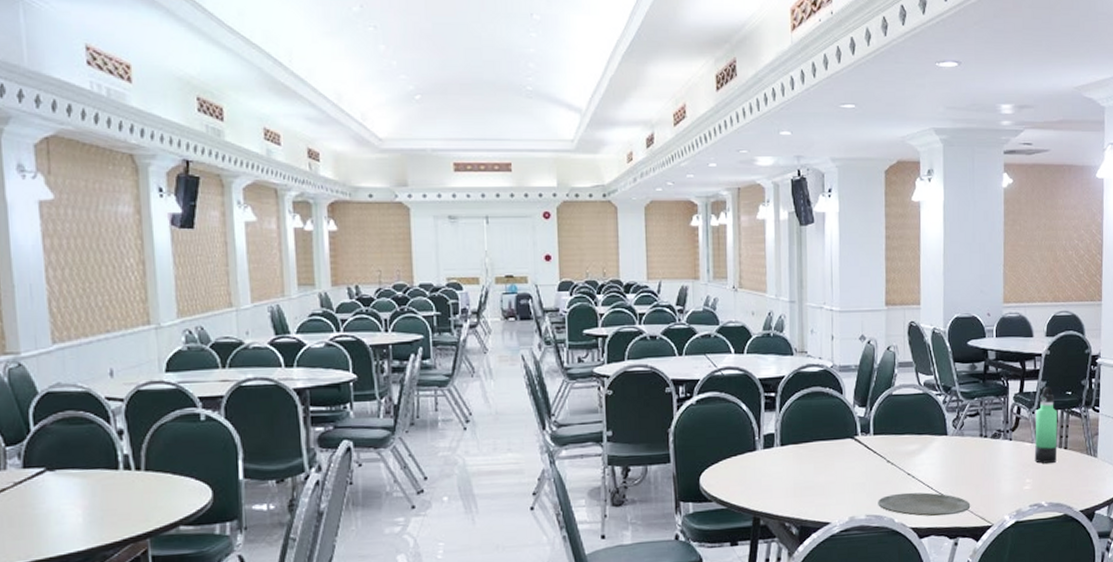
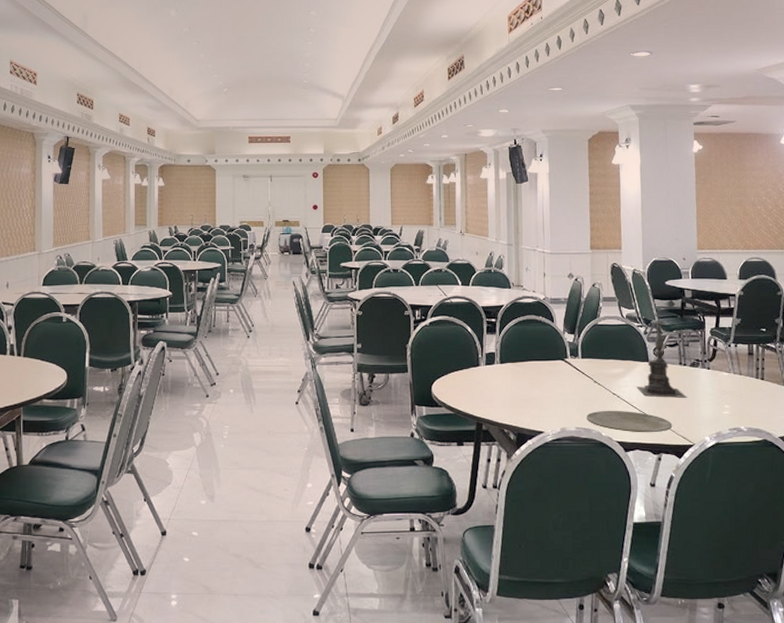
candle holder: none [933,374,987,475] -> present [636,309,687,398]
thermos bottle: present [1034,387,1058,464] -> none [732,324,754,393]

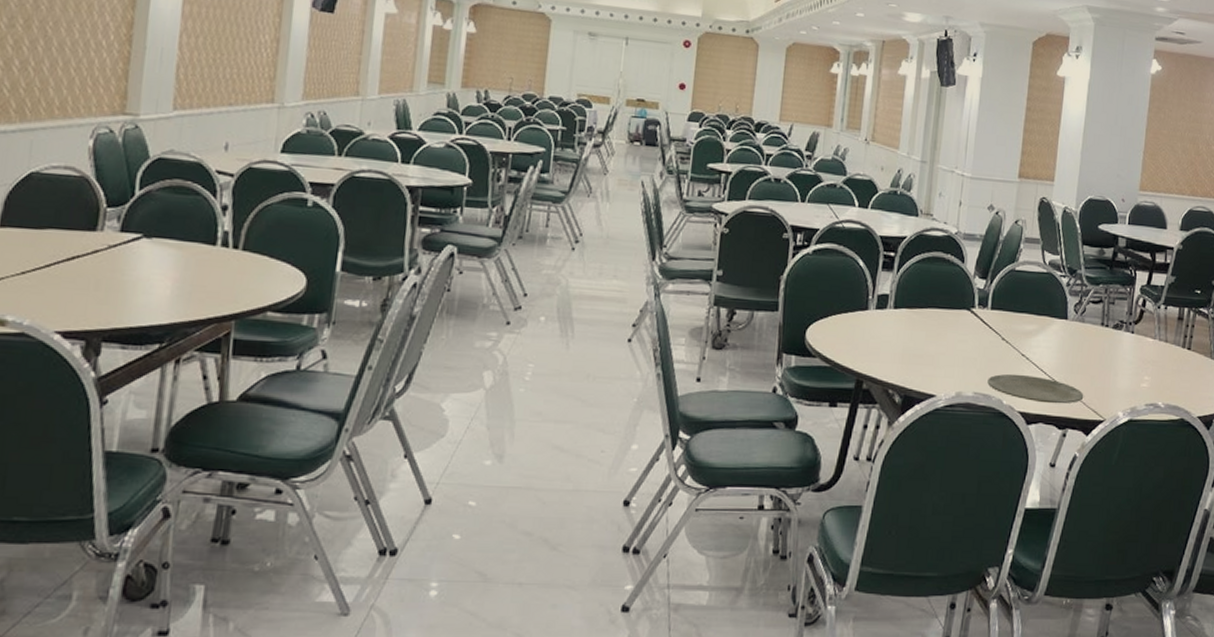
candle holder: present [636,309,687,398] -> none [1049,258,1104,365]

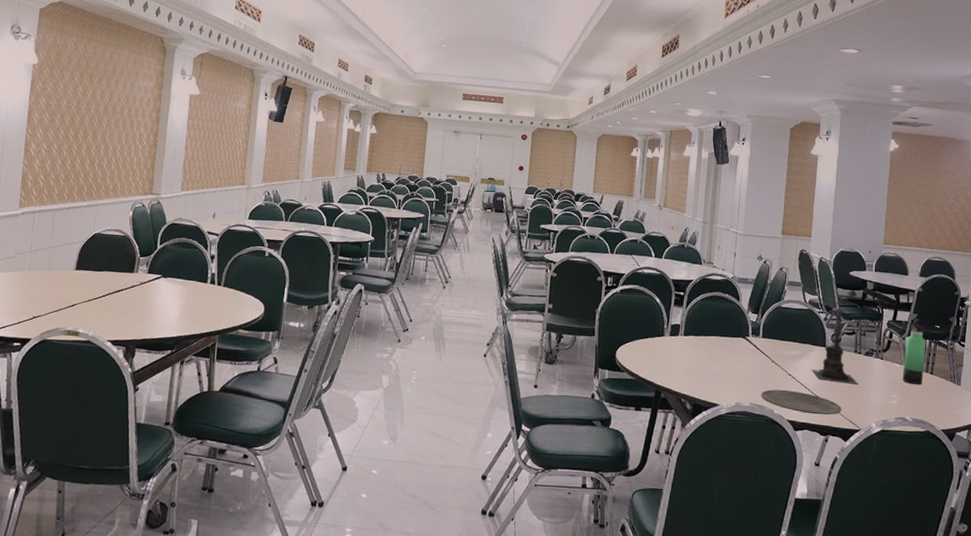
candle holder: none [1049,258,1104,365] -> present [811,298,858,385]
thermos bottle: none [1155,282,1185,364] -> present [902,319,926,385]

